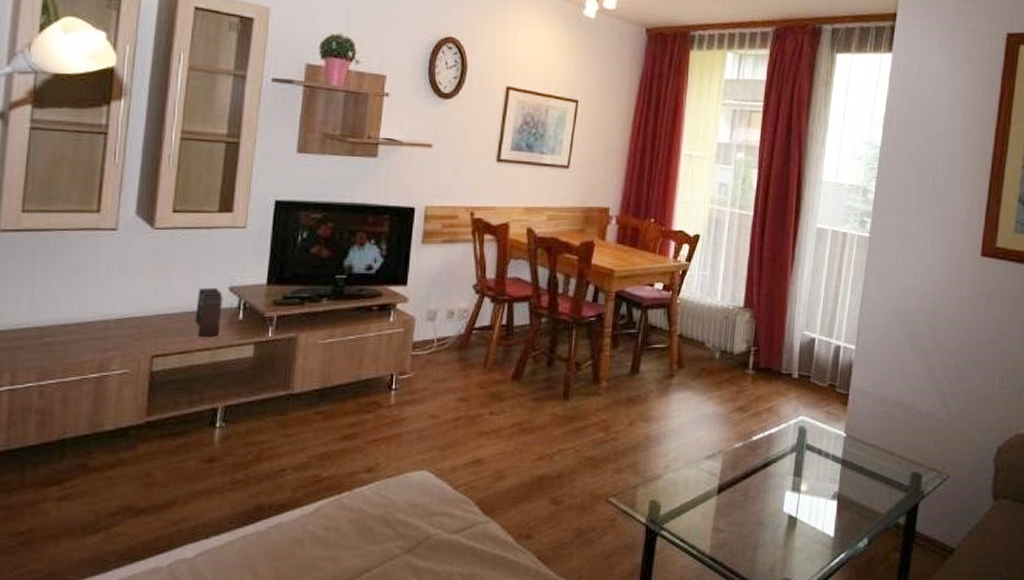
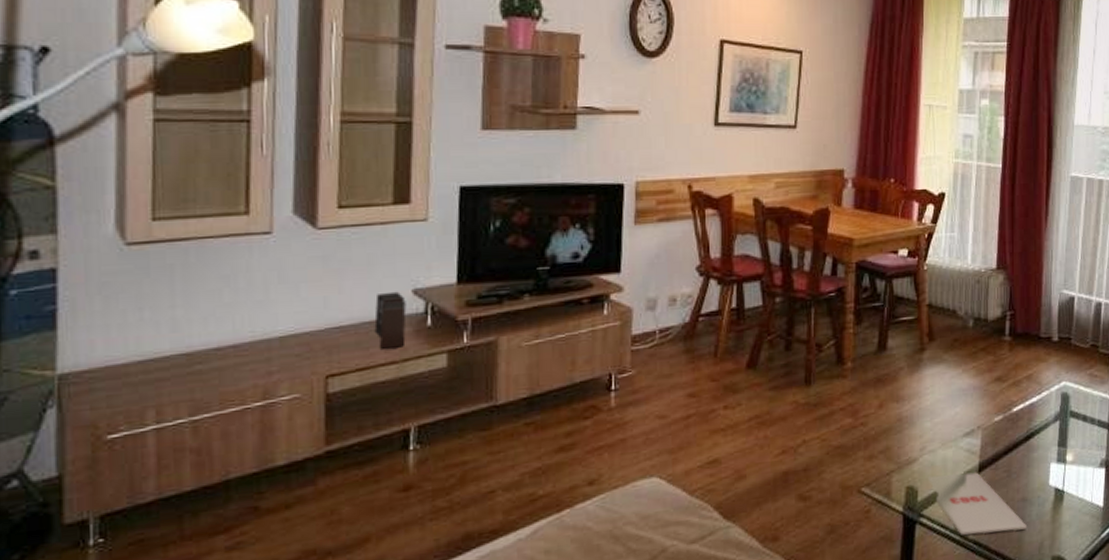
magazine: none [670,491,761,552] -> present [927,472,1028,536]

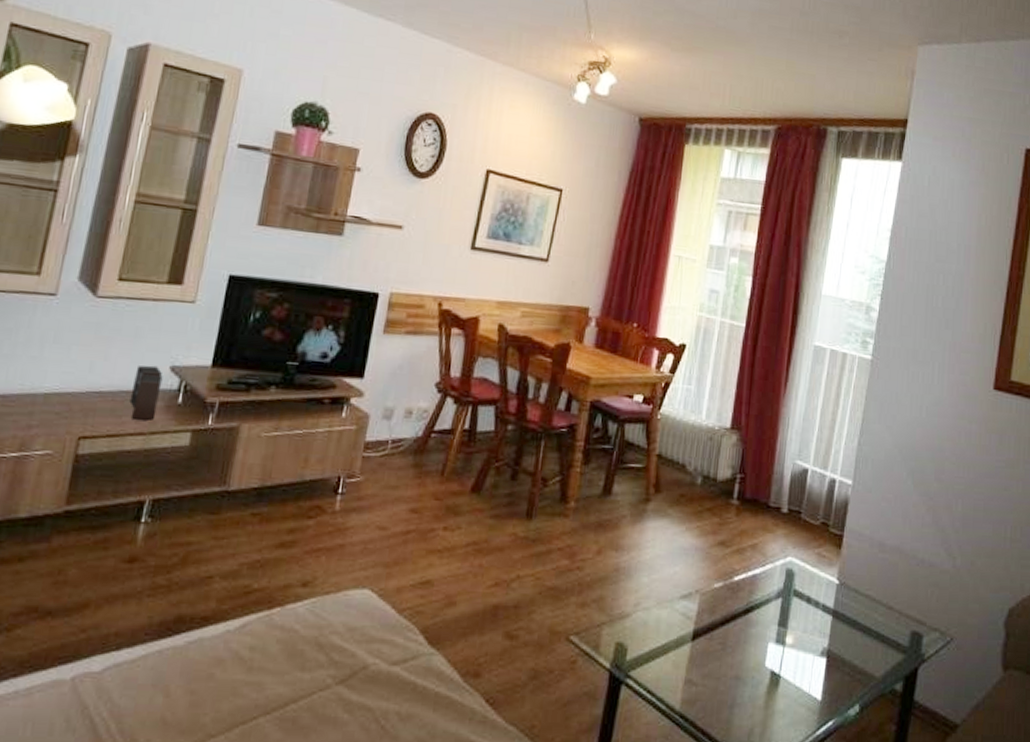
magazine: present [927,472,1028,536] -> none [638,634,739,712]

